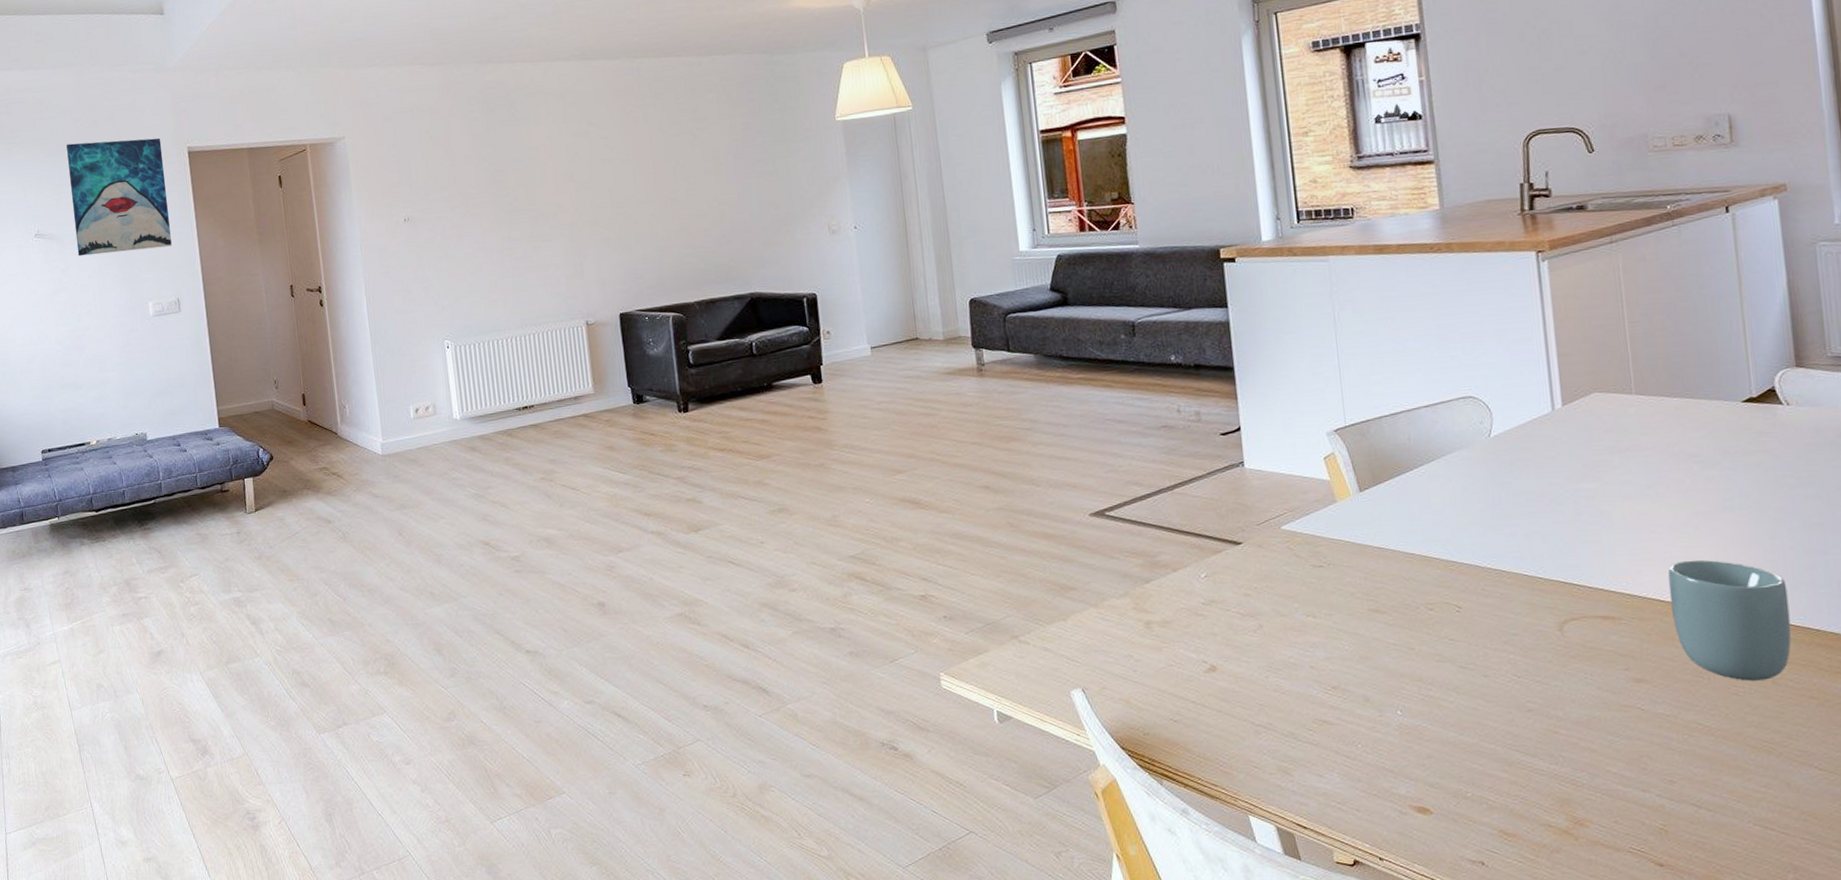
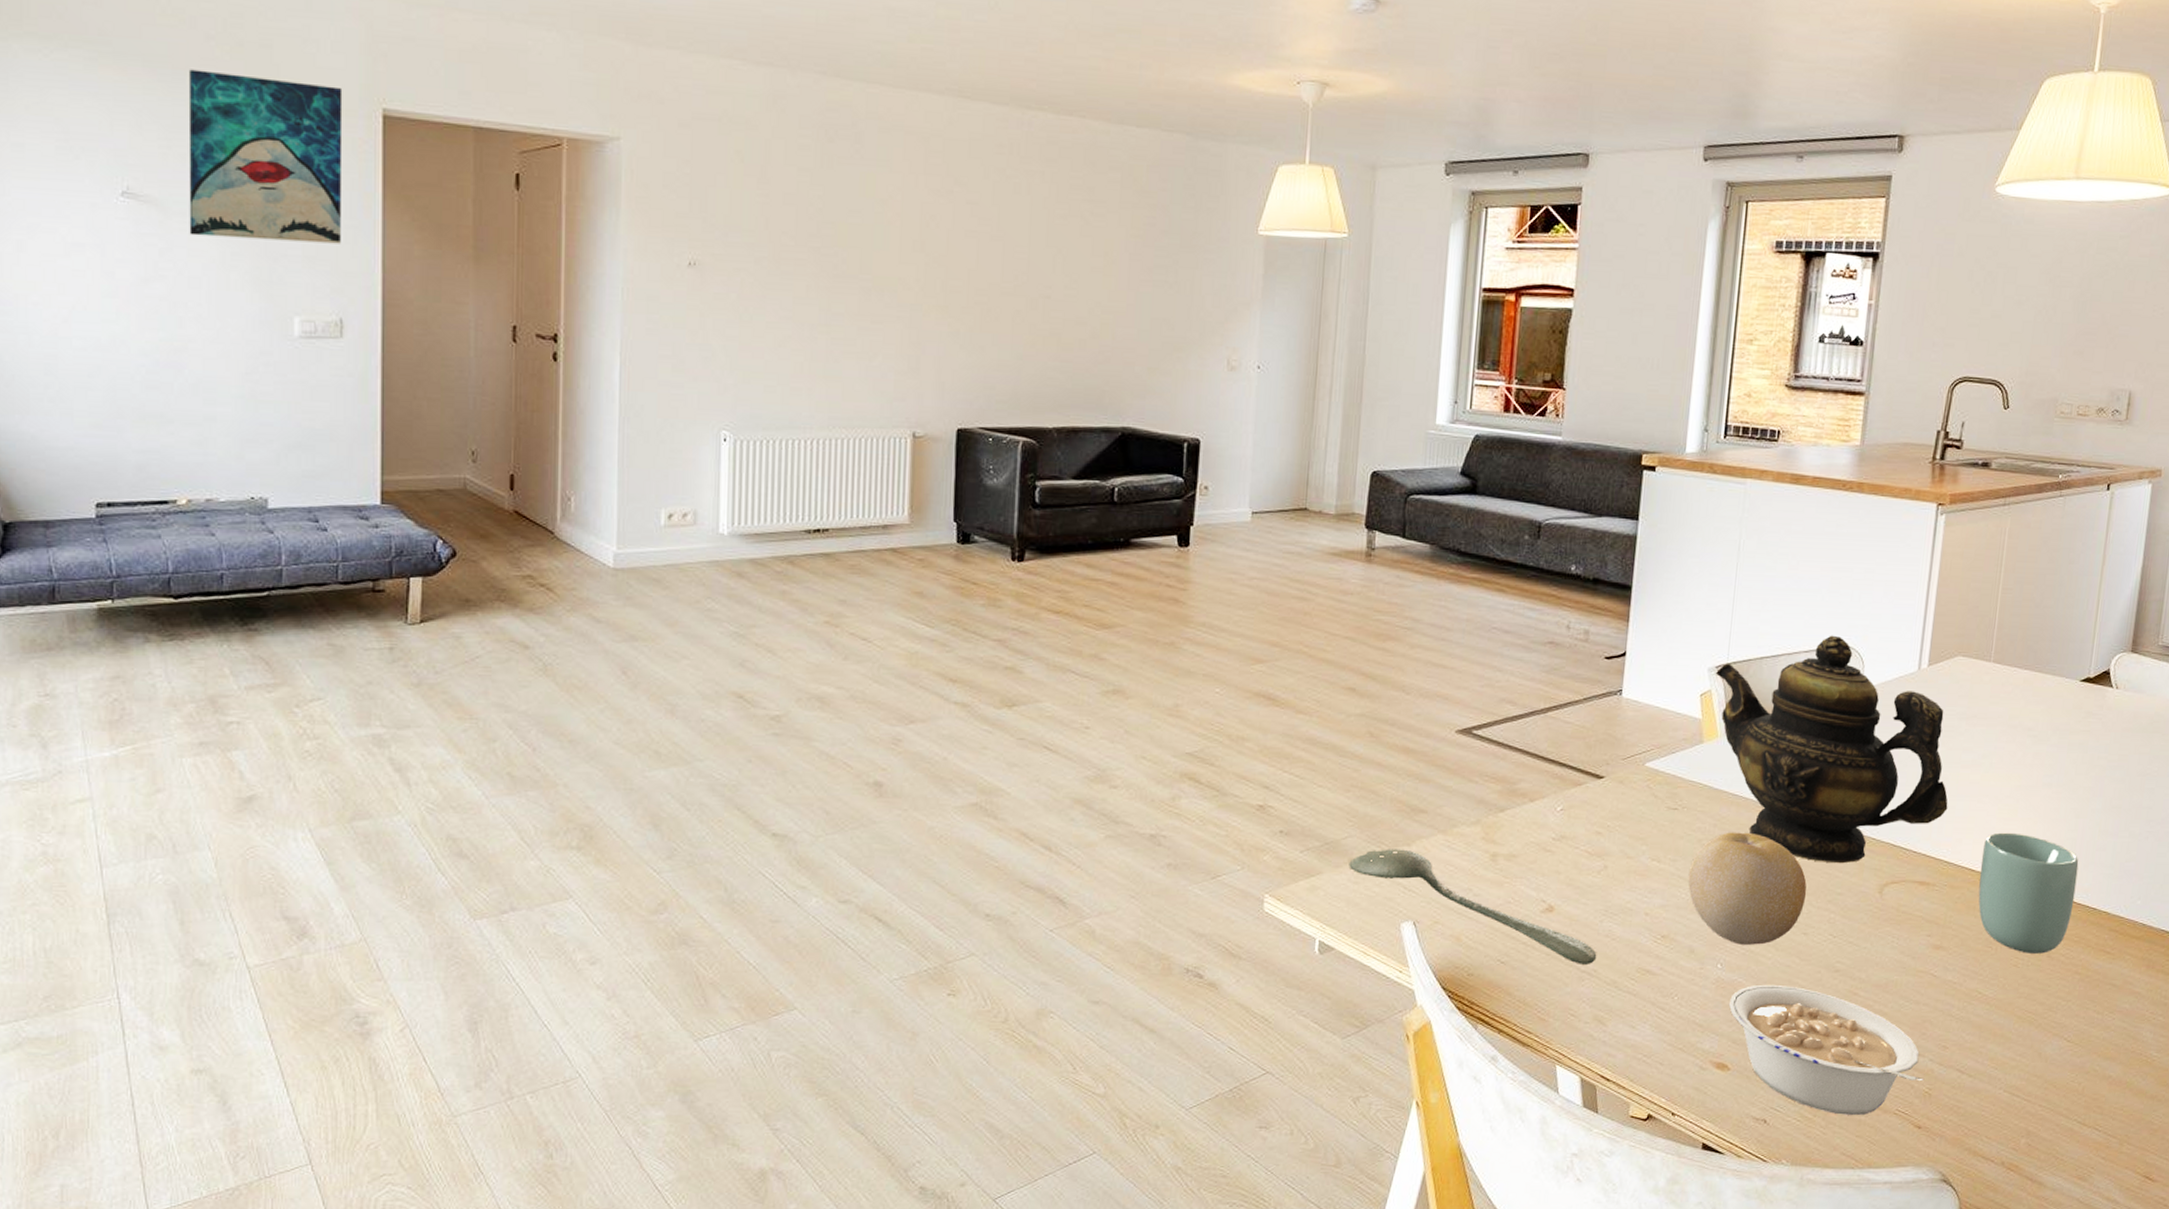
spoon: none [1011,624,1269,719] -> present [1349,849,1597,964]
teapot: none [1334,388,1618,605] -> present [1715,635,1948,864]
fruit: none [1347,582,1479,691] -> present [1688,832,1807,945]
legume: none [1417,727,1656,855] -> present [1728,984,1924,1115]

